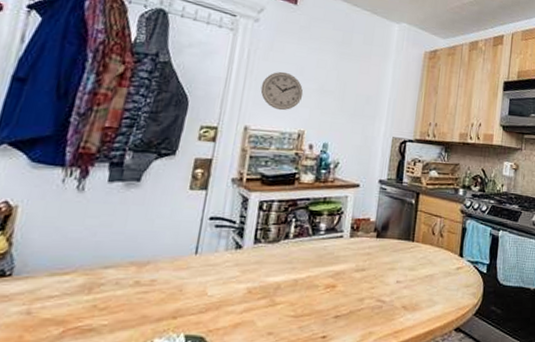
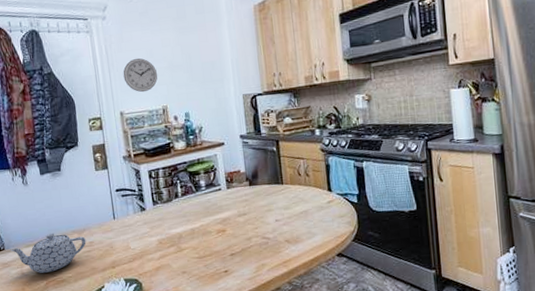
teapot: none [20,260,147,316] -> present [10,232,86,273]

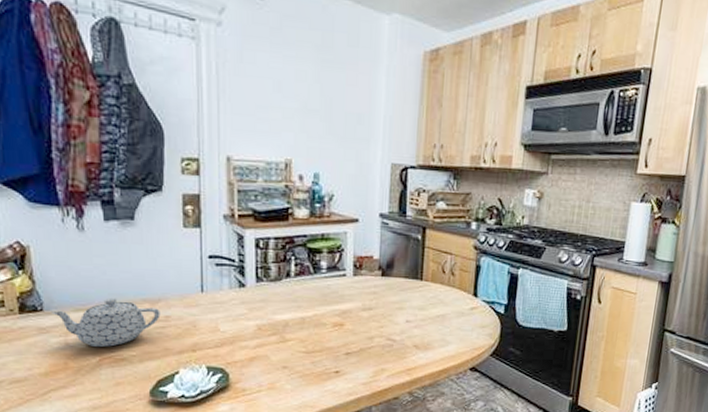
wall clock: present [123,58,158,93] -> none [237,88,285,137]

